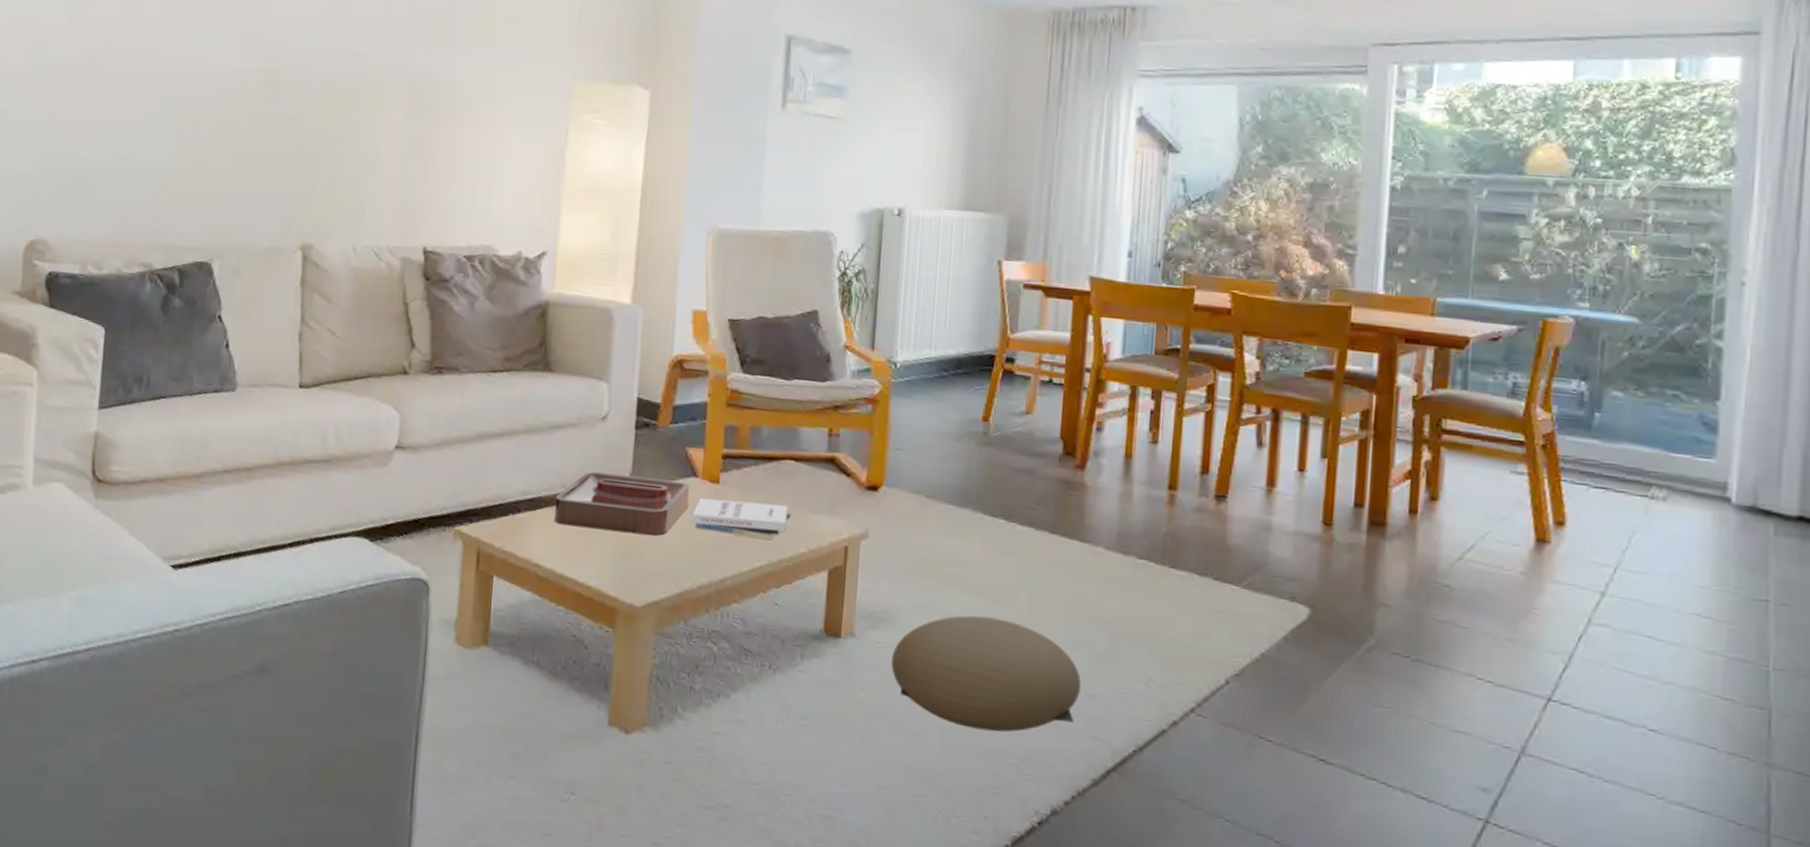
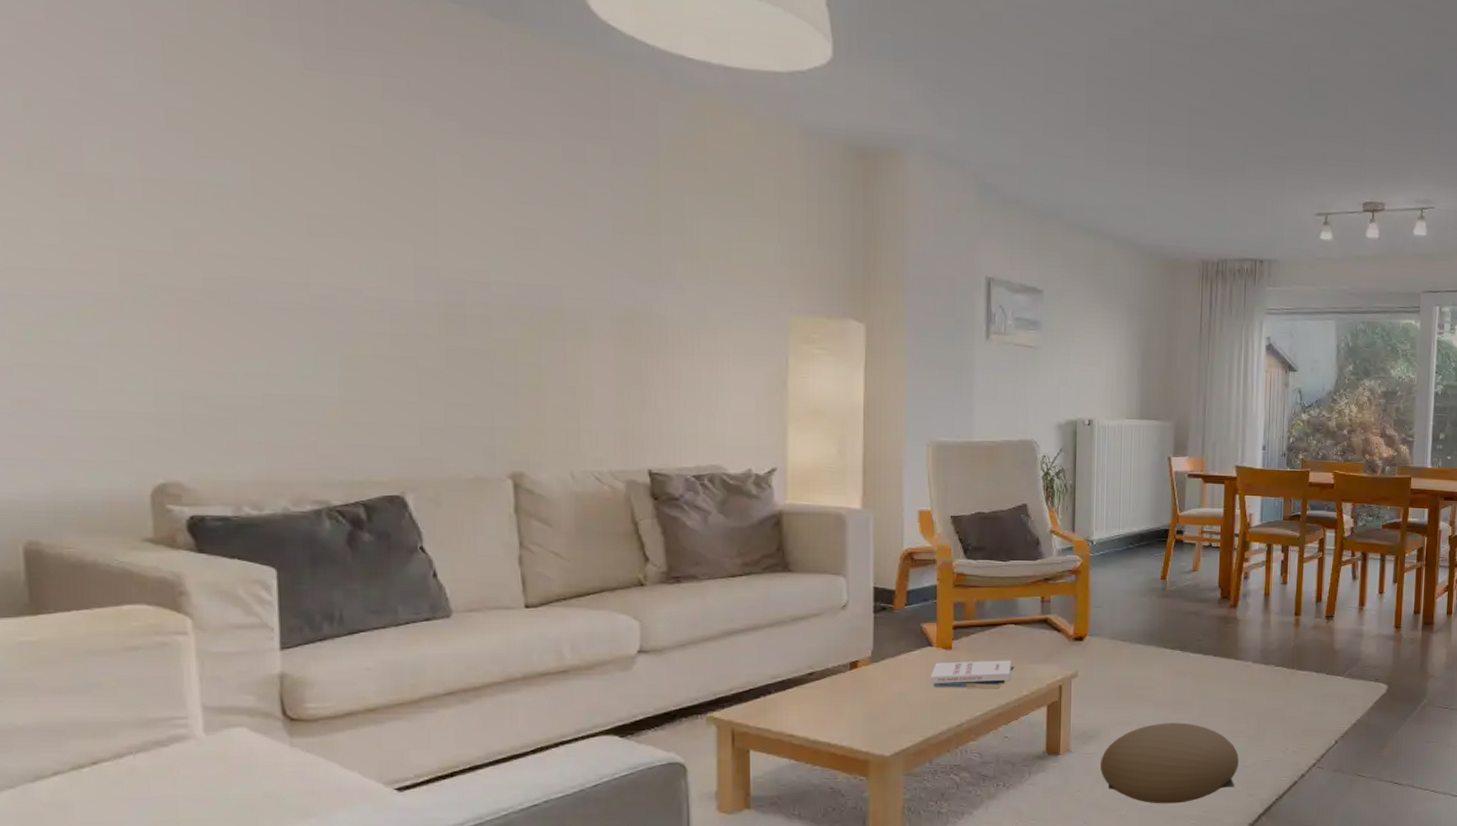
decorative tray: present [554,471,690,536] -> none [803,651,927,699]

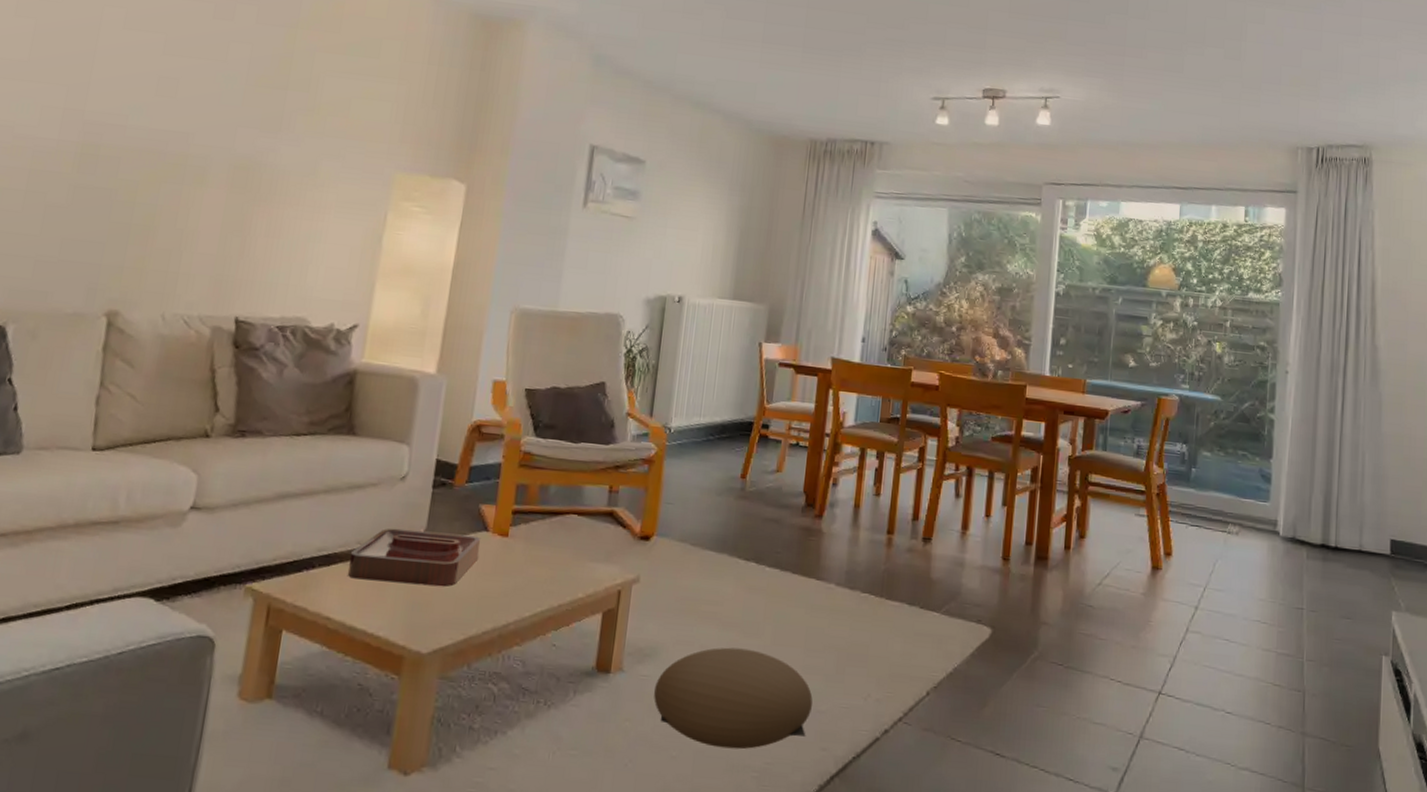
decorative tray: none [803,651,927,699] -> present [347,528,480,587]
books: present [931,660,1015,689] -> none [481,550,573,588]

